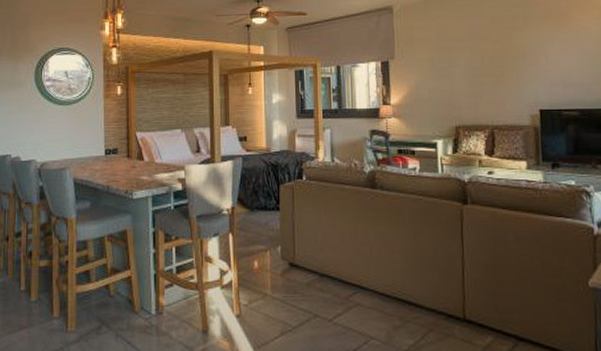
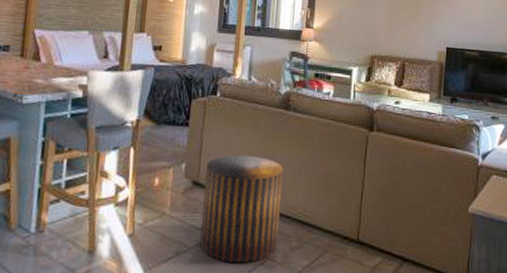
stool: none [301,236,380,343] -> present [199,155,283,264]

